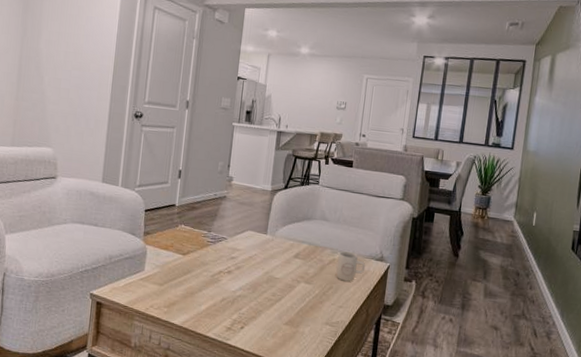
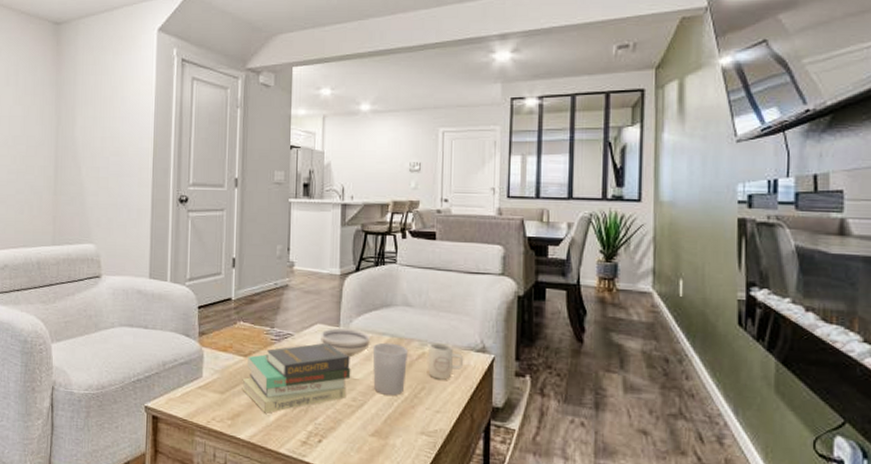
books: none [178,246,274,303] -> present [242,342,351,413]
bowl: none [250,234,292,259] -> present [321,327,370,357]
candle holder: none [290,249,322,293] -> present [372,342,409,396]

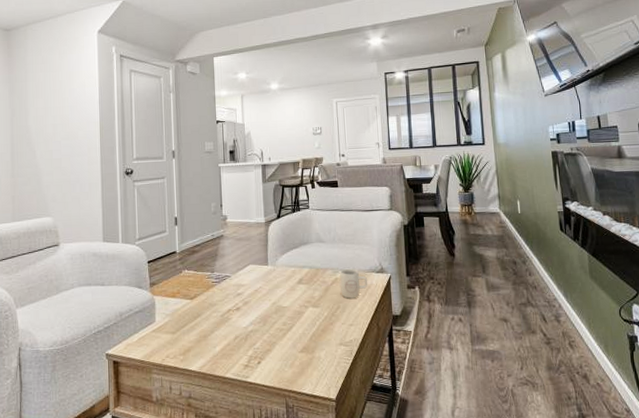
books: present [242,342,351,413] -> none [190,279,280,345]
bowl: present [321,327,370,357] -> none [253,265,293,289]
candle holder: present [372,342,409,396] -> none [296,273,325,317]

